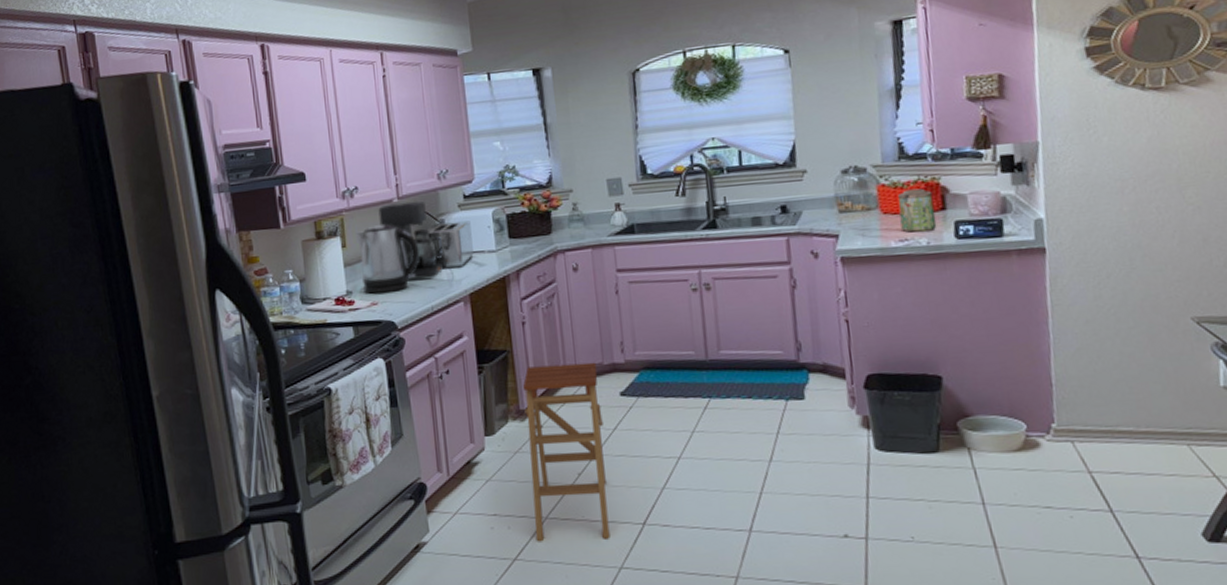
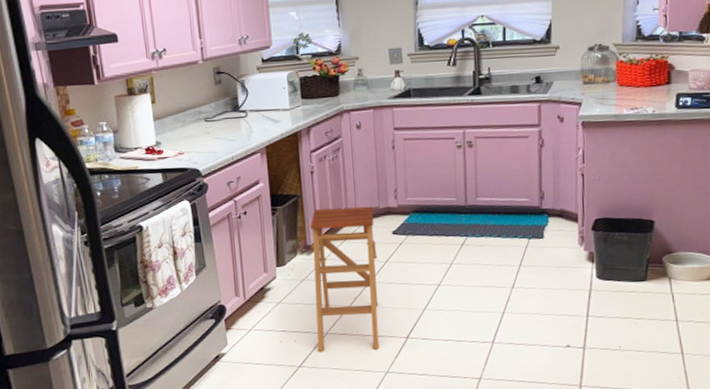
kettle: present [356,224,420,294] -> none [165,83,222,145]
coffee maker: present [378,200,444,280] -> none [185,63,243,133]
toaster: present [427,220,474,271] -> none [229,82,270,126]
canister: present [897,188,937,233] -> none [632,65,662,102]

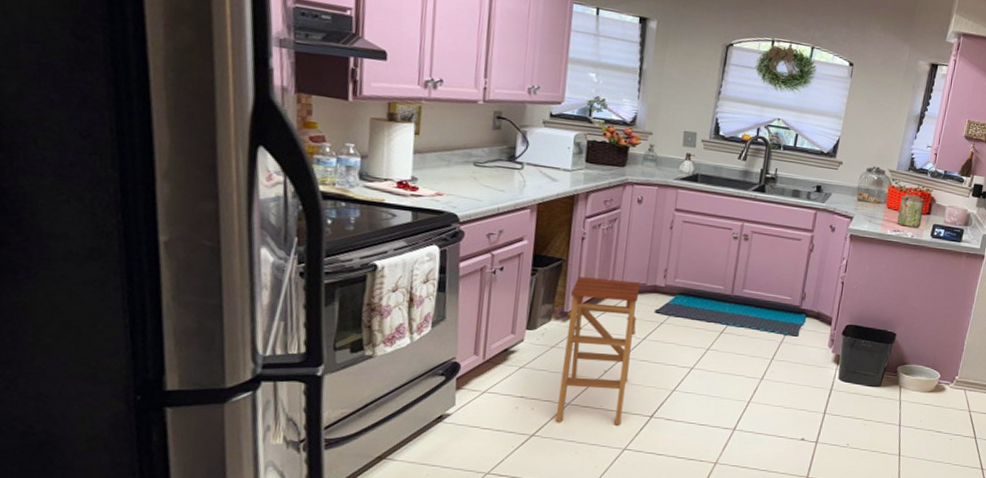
canister: none [632,65,662,102] -> present [896,194,925,228]

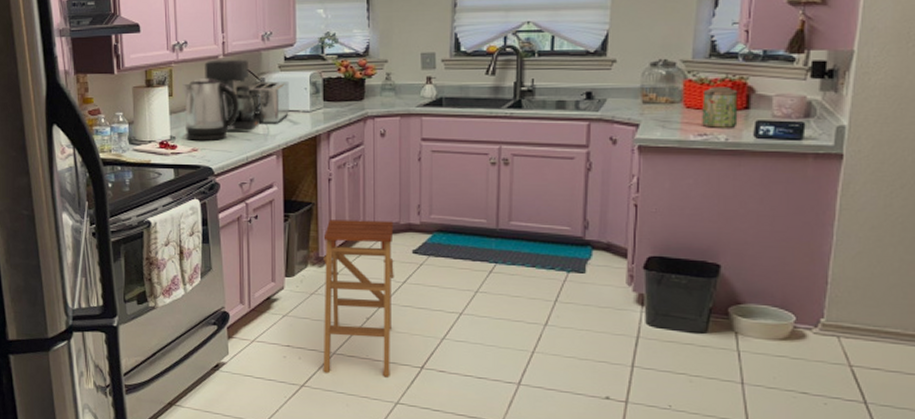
kettle: none [430,120,496,187] -> present [183,78,239,140]
coffee maker: none [459,103,522,183] -> present [205,59,262,132]
toaster: none [507,133,552,180] -> present [248,81,289,125]

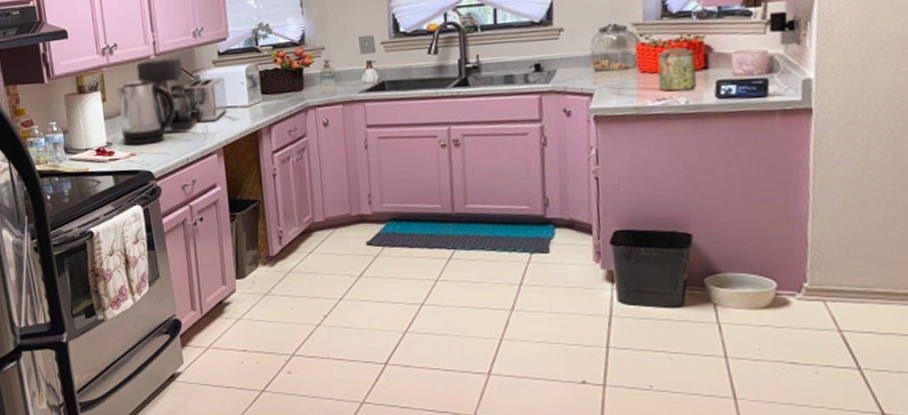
step ladder: present [323,219,395,377] -> none [272,213,353,377]

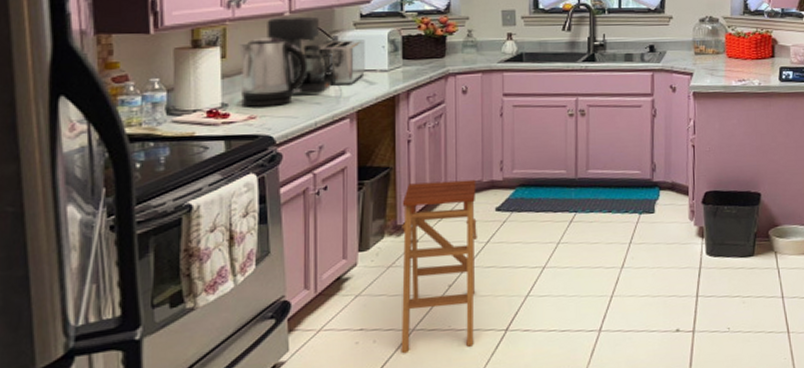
step ladder: none [272,213,353,377] -> present [401,179,478,354]
canister: present [657,47,698,92] -> none [740,39,767,74]

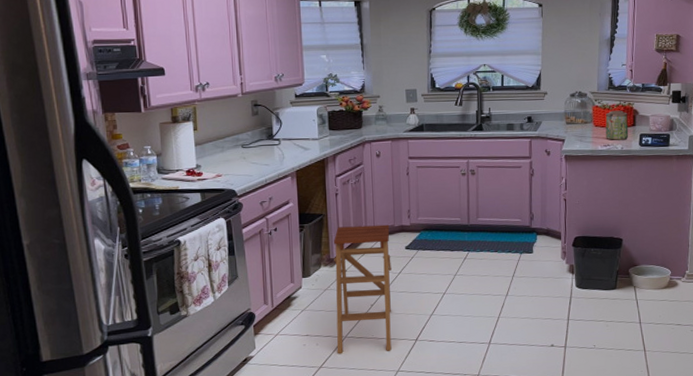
kettle: present [239,37,308,107] -> none [206,114,258,168]
coffee maker: present [267,16,334,95] -> none [225,97,277,159]
toaster: present [319,39,365,87] -> none [265,115,301,152]
canister: none [740,39,767,74] -> present [605,110,629,140]

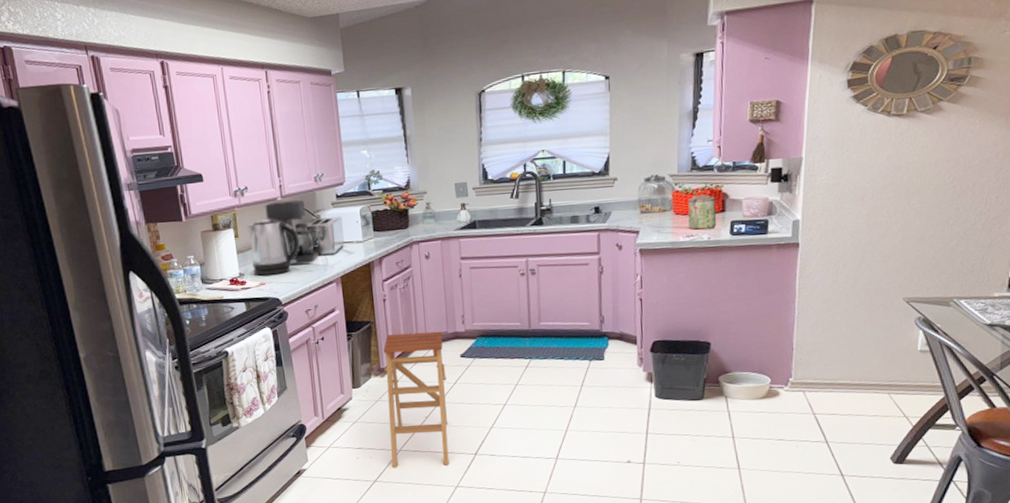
kettle: none [206,114,258,168] -> present [247,218,300,276]
coffee maker: none [225,97,277,159] -> present [265,199,320,265]
toaster: none [265,115,301,152] -> present [306,216,344,257]

